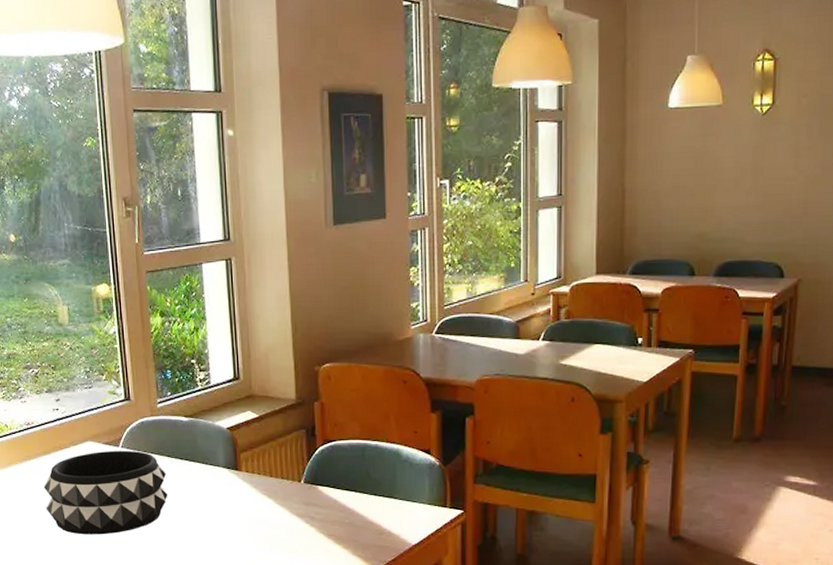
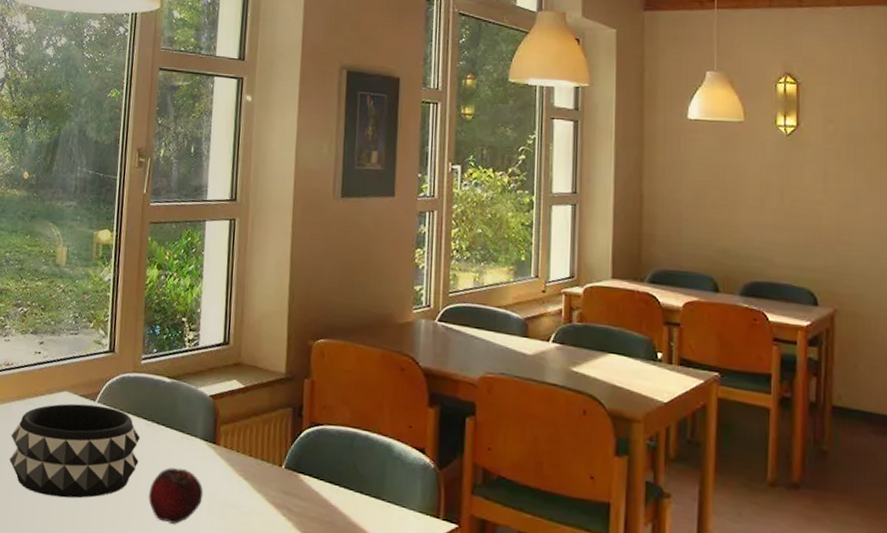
fruit: none [181,496,232,543] -> present [148,467,204,524]

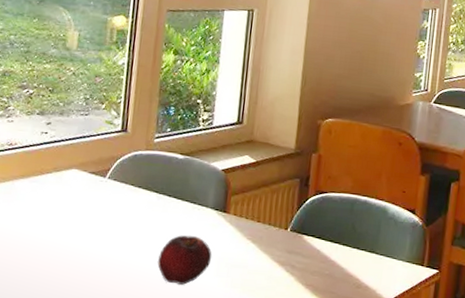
decorative bowl: present [9,403,140,498] -> none [11,180,151,268]

